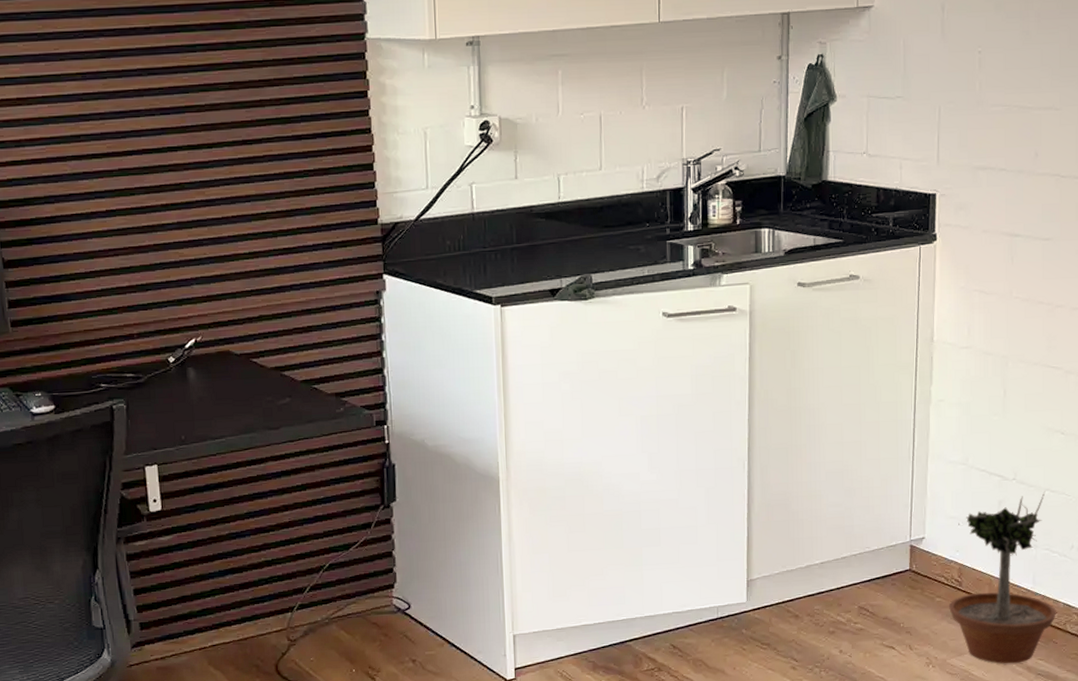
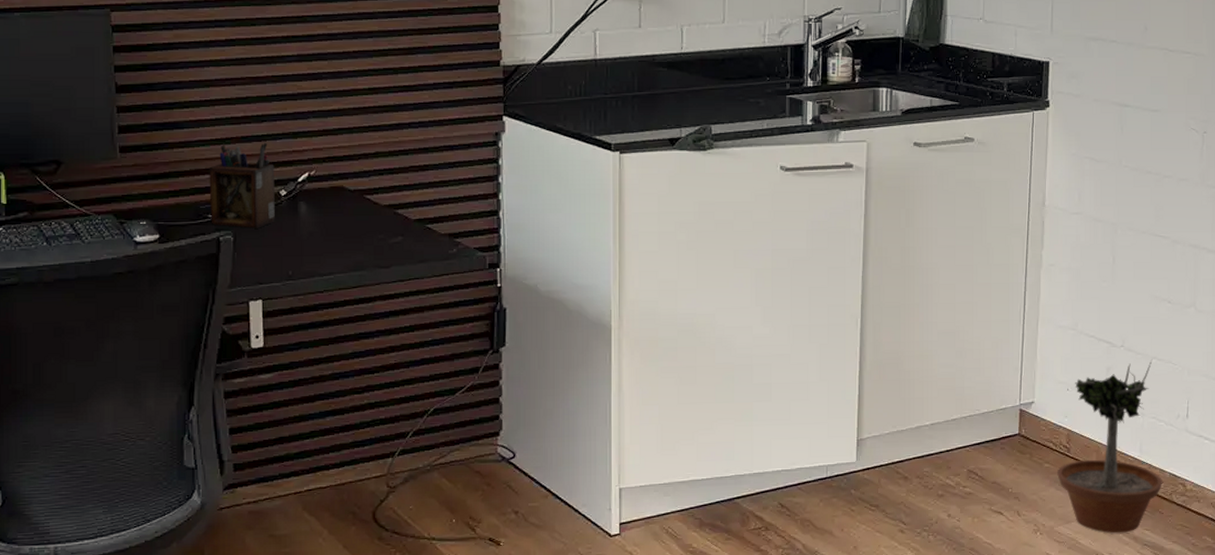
desk organizer: none [98,311,166,396] -> present [209,142,276,229]

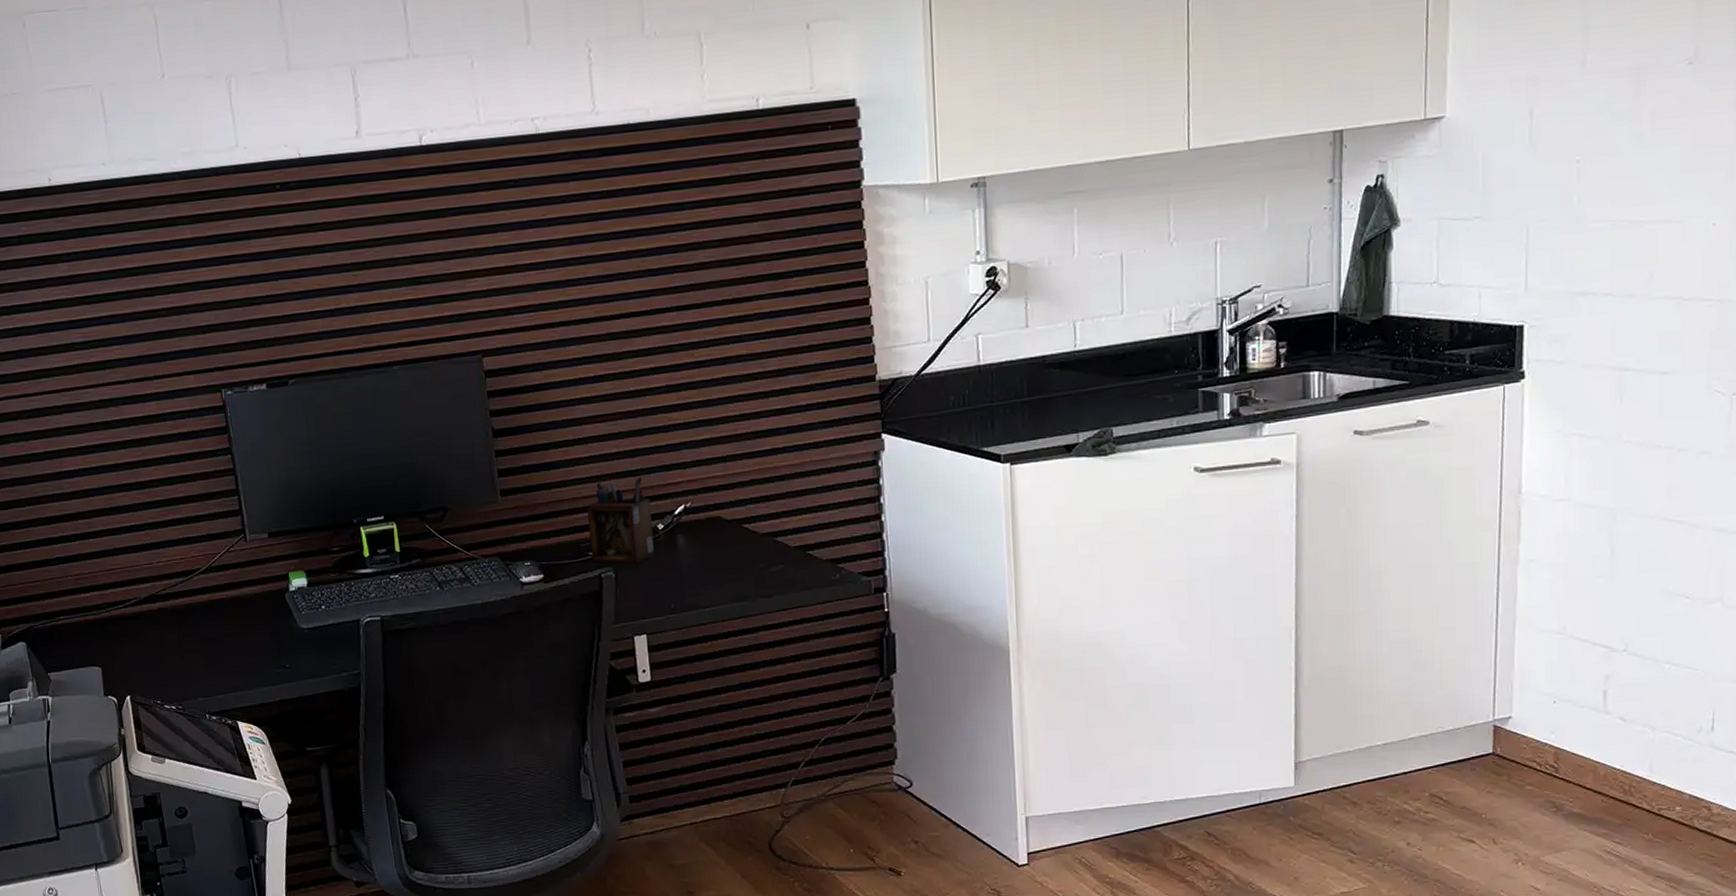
potted tree: present [1057,359,1162,533] -> none [1543,664,1680,864]

